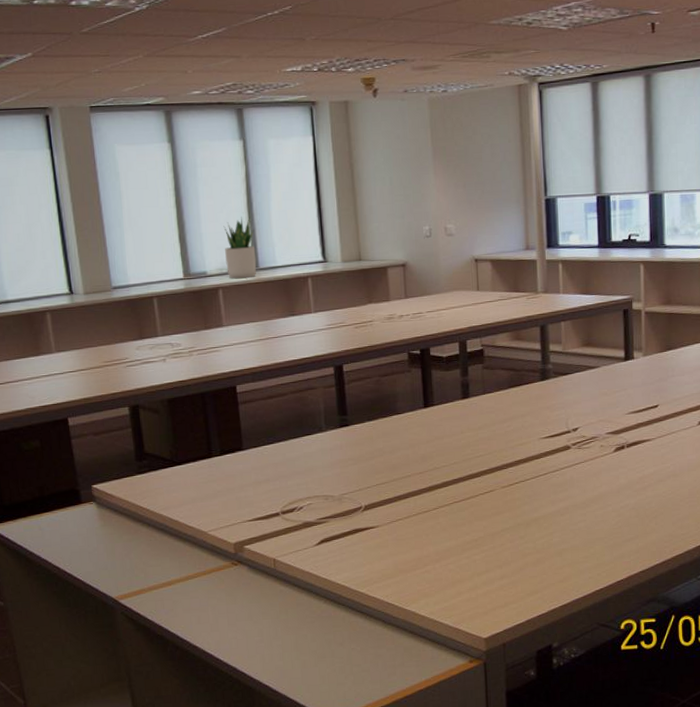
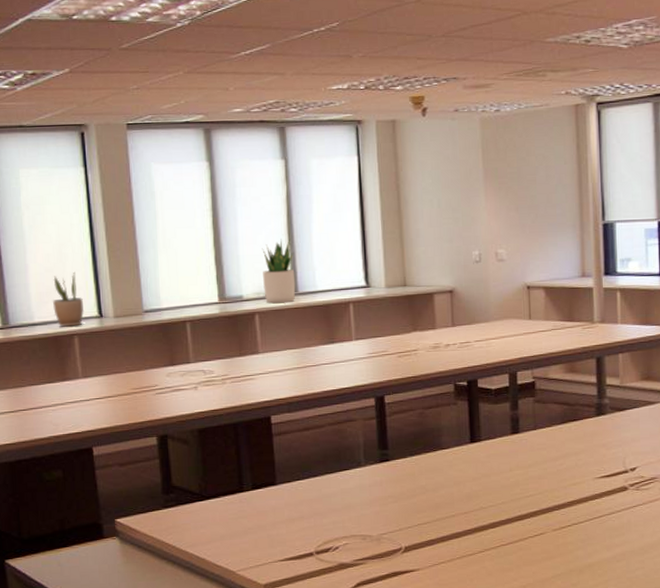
potted plant: none [24,250,56,304] -> present [53,271,85,327]

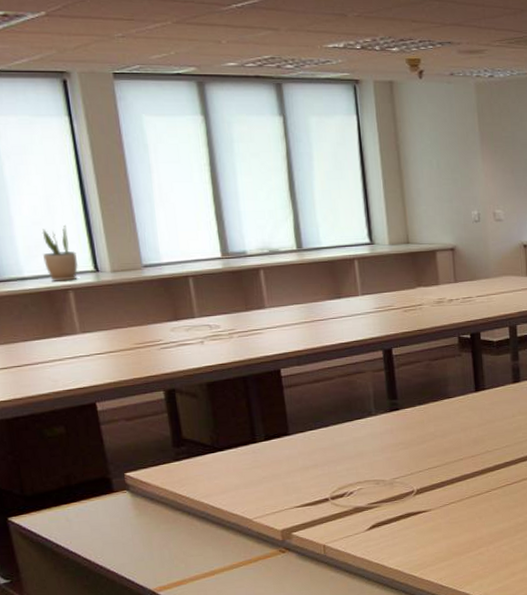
planter: present [262,239,296,304] -> none [263,195,300,260]

